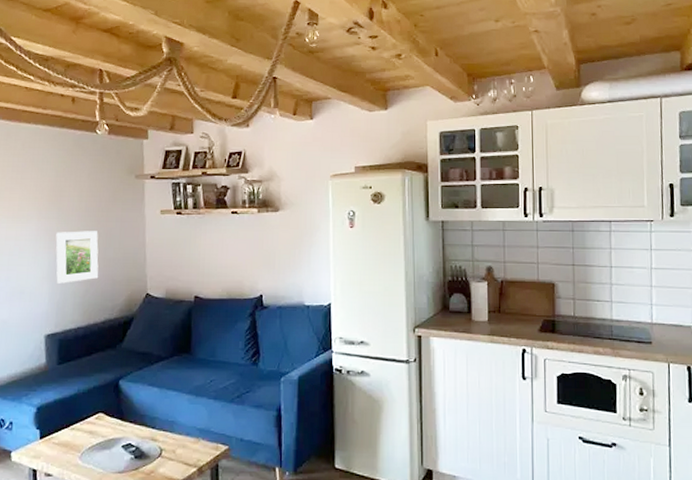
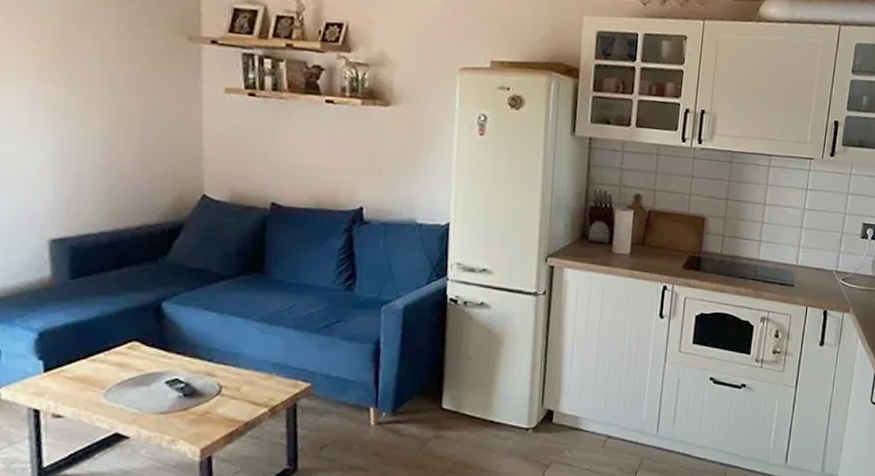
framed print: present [56,231,99,283] -> none [64,102,132,173]

